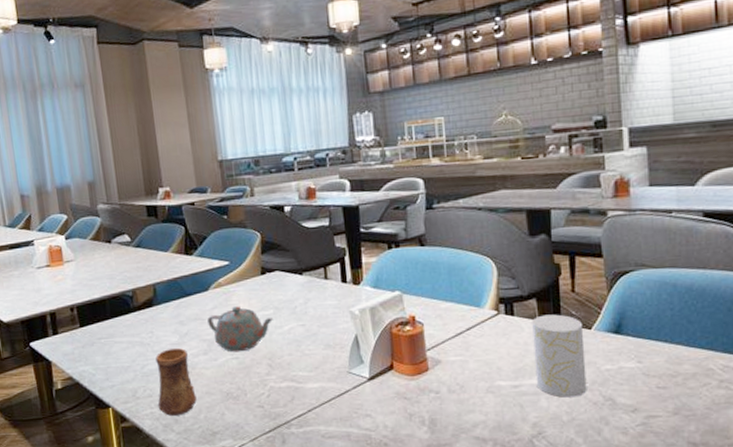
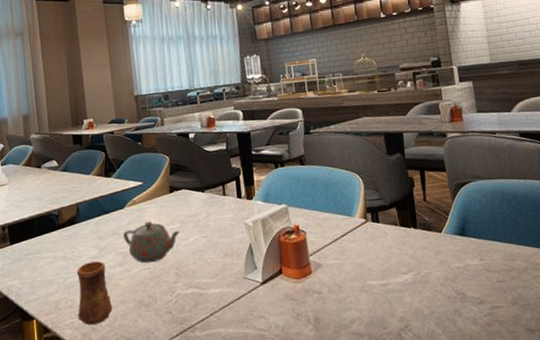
cup: present [532,314,587,398] -> none [394,220,442,293]

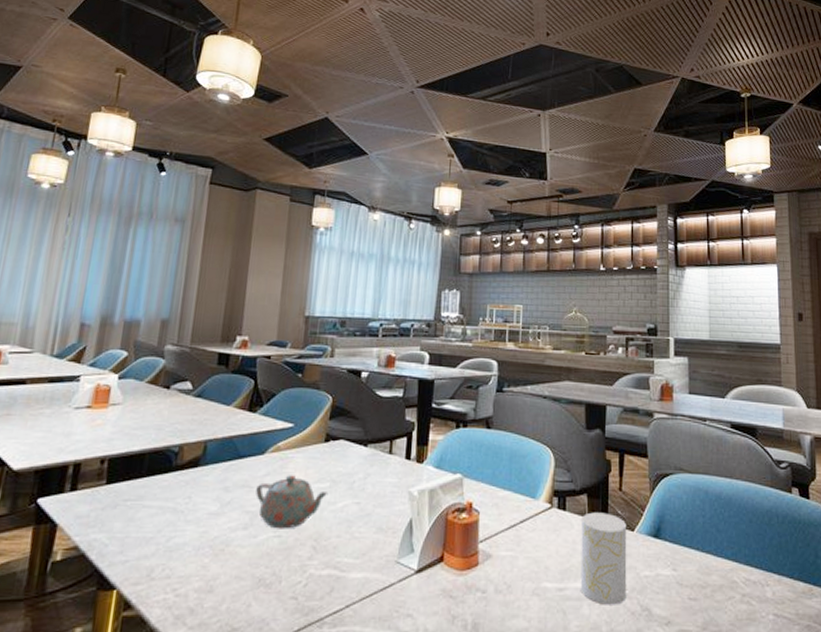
cup: present [77,261,113,325] -> none [174,519,226,605]
cup: none [394,220,442,293] -> present [580,512,627,605]

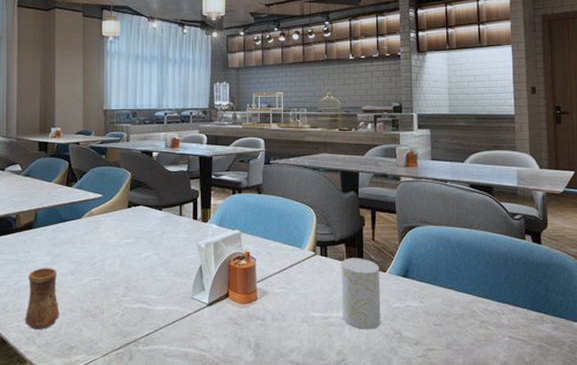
cup: none [174,519,226,605] -> present [24,268,60,330]
teapot: present [256,475,329,529] -> none [78,234,134,274]

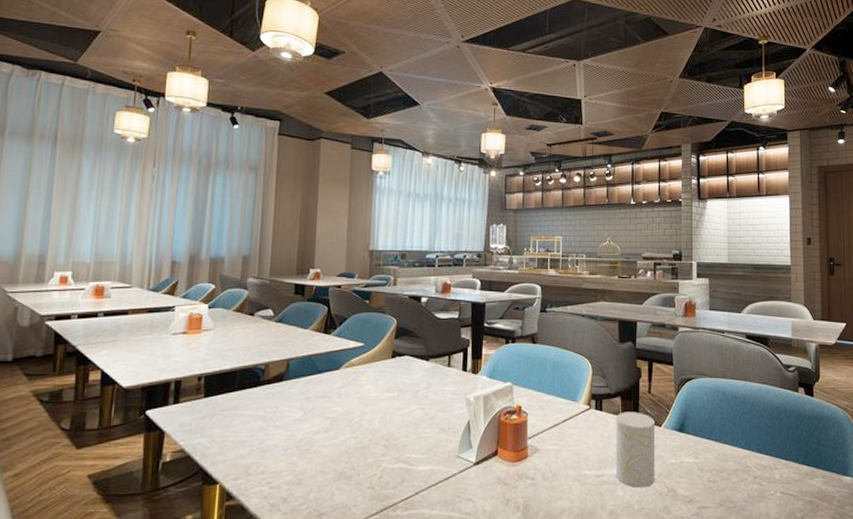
cup: present [24,268,60,330] -> none [268,425,310,495]

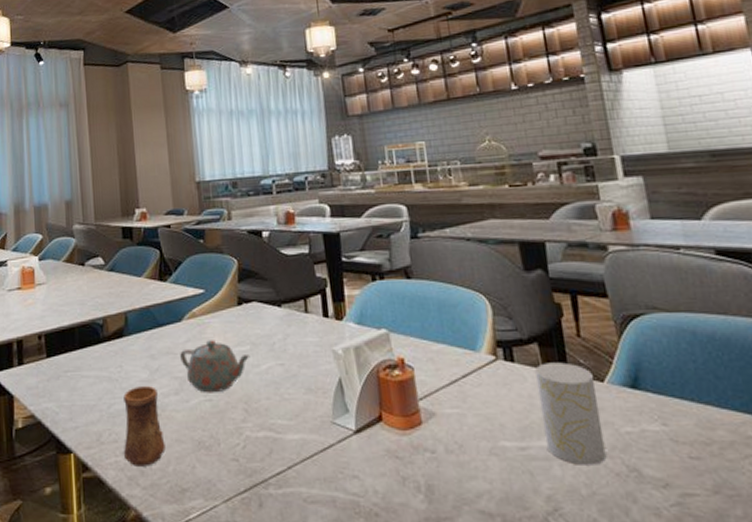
cup: none [268,425,310,495] -> present [123,386,166,466]
teapot: none [334,386,397,432] -> present [180,340,251,393]

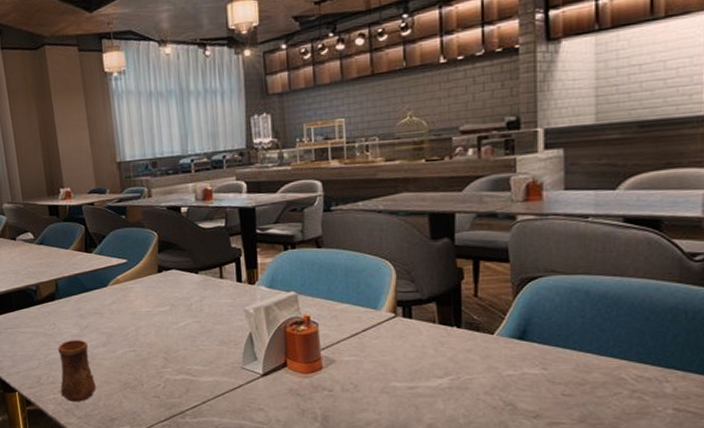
teapot: present [180,340,251,393] -> none [106,302,170,345]
cup: present [535,362,607,465] -> none [431,318,487,401]

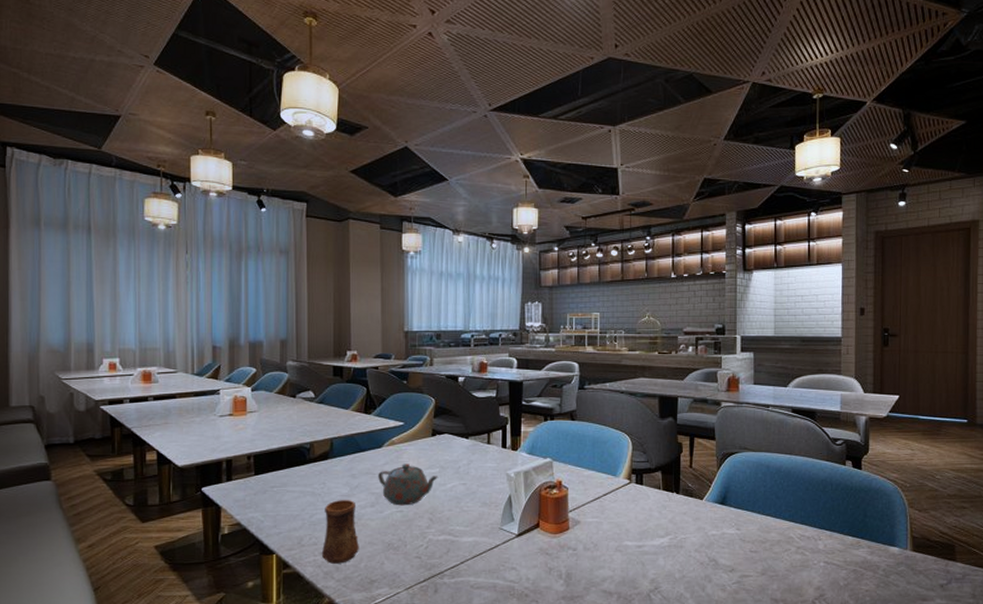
teapot: none [106,302,170,345] -> present [378,463,439,506]

